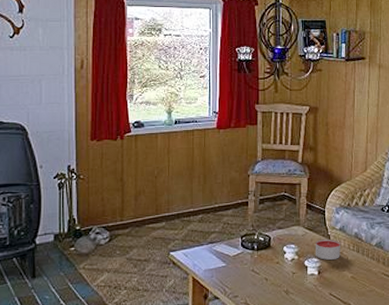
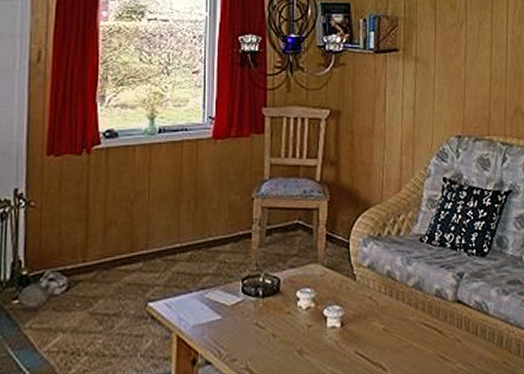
candle: present [315,239,341,260] -> none [336,279,369,307]

